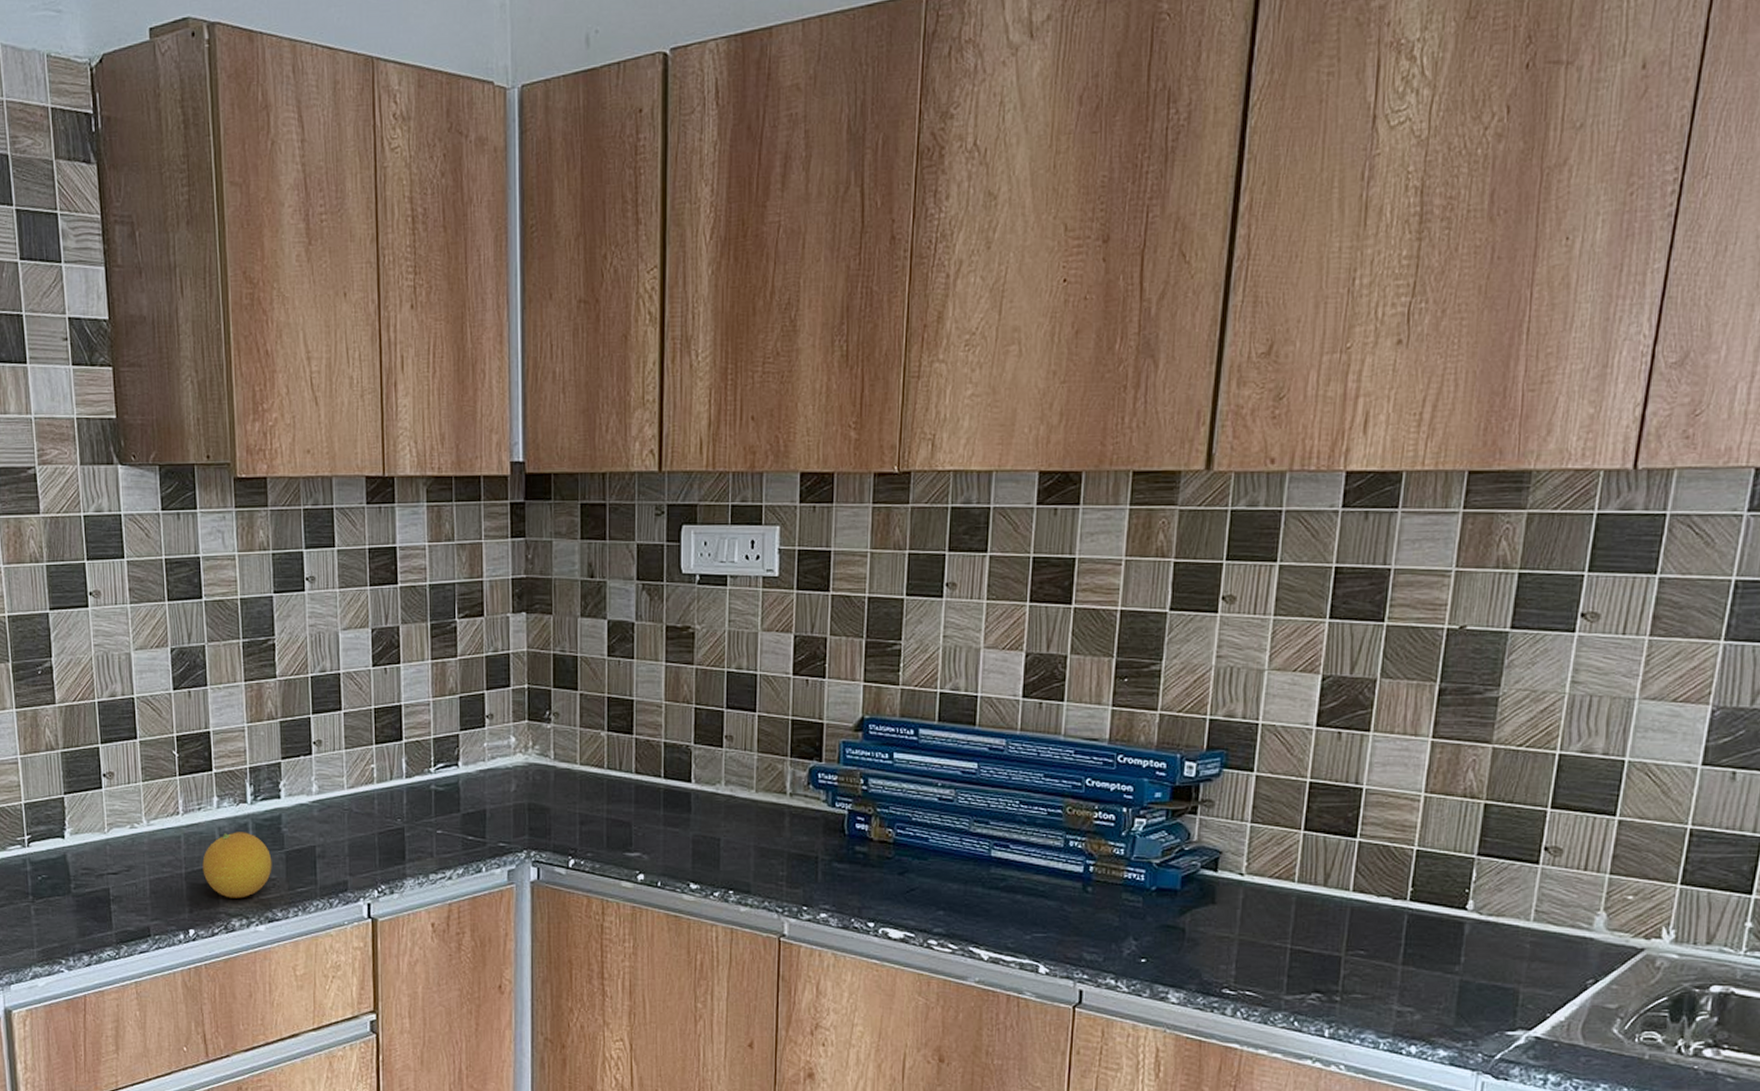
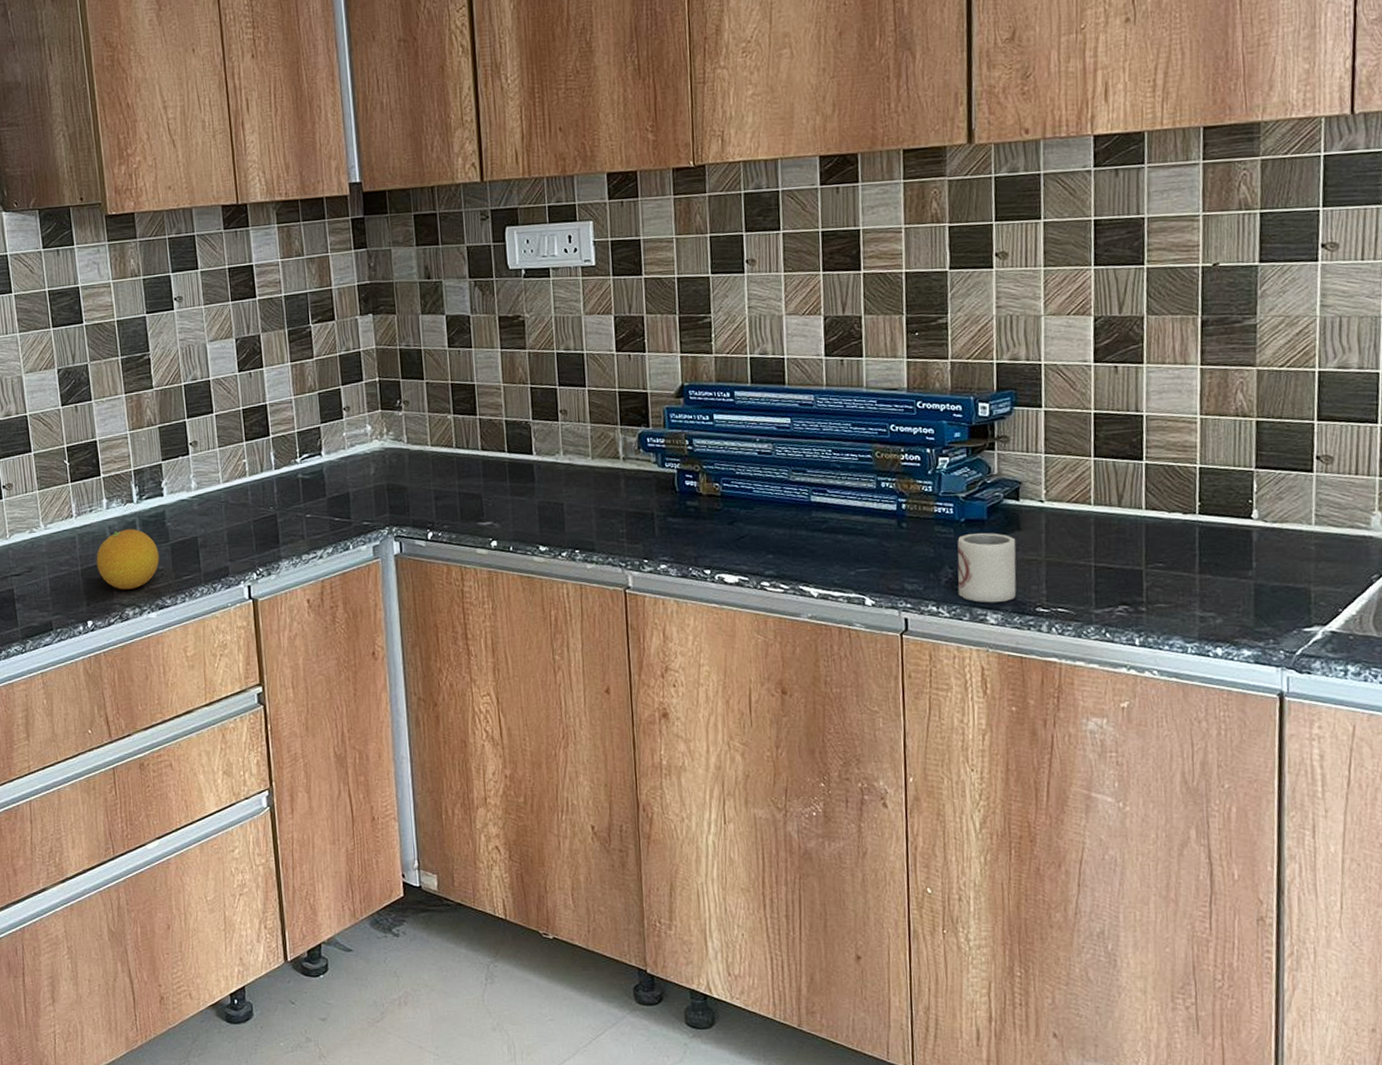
cup: none [1140,903,1209,981] -> present [957,532,1017,603]

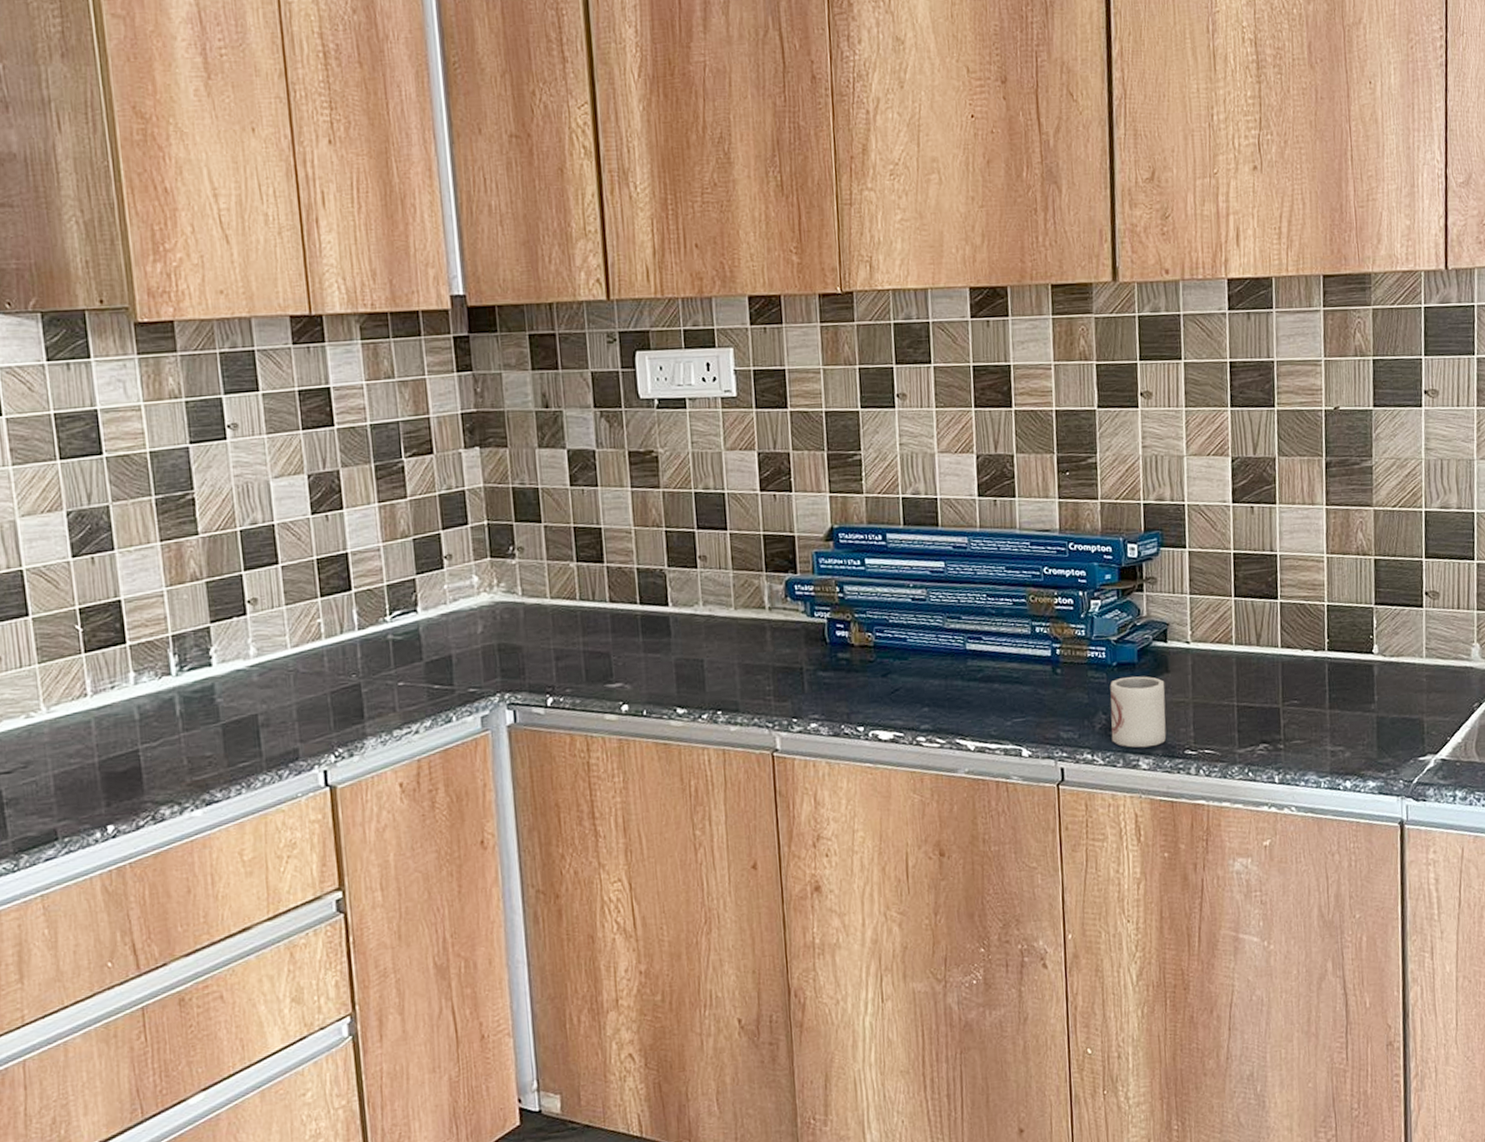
fruit: present [96,529,160,590] -> none [119,707,207,784]

